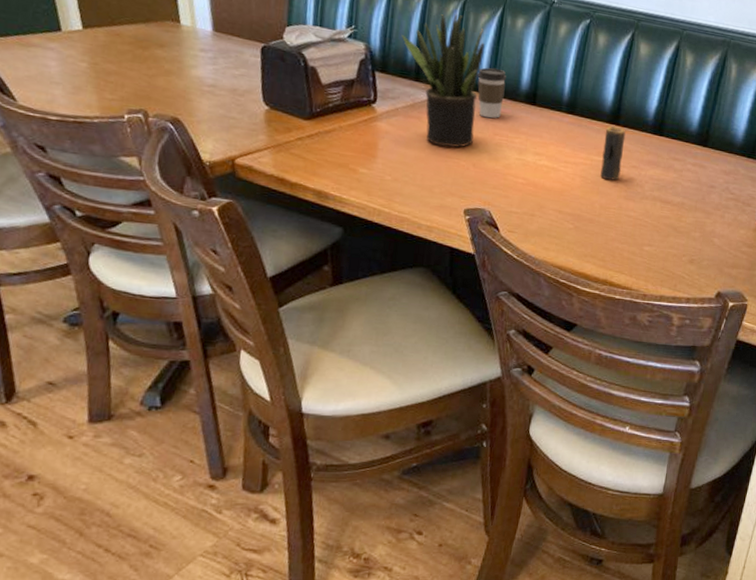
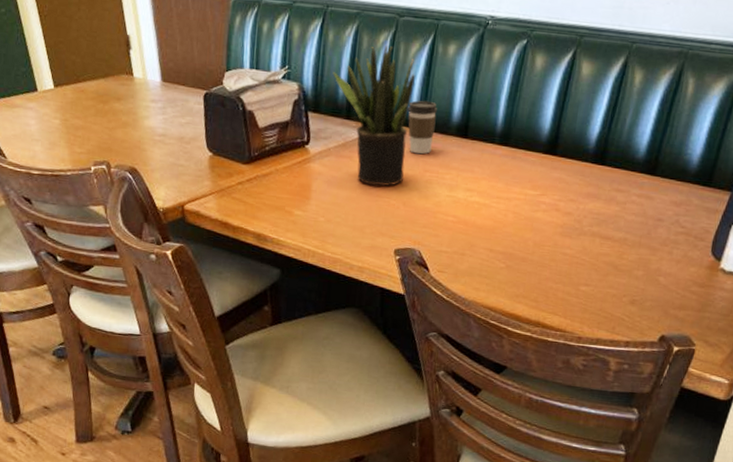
candle: present [600,125,626,180] -> none [535,156,564,216]

